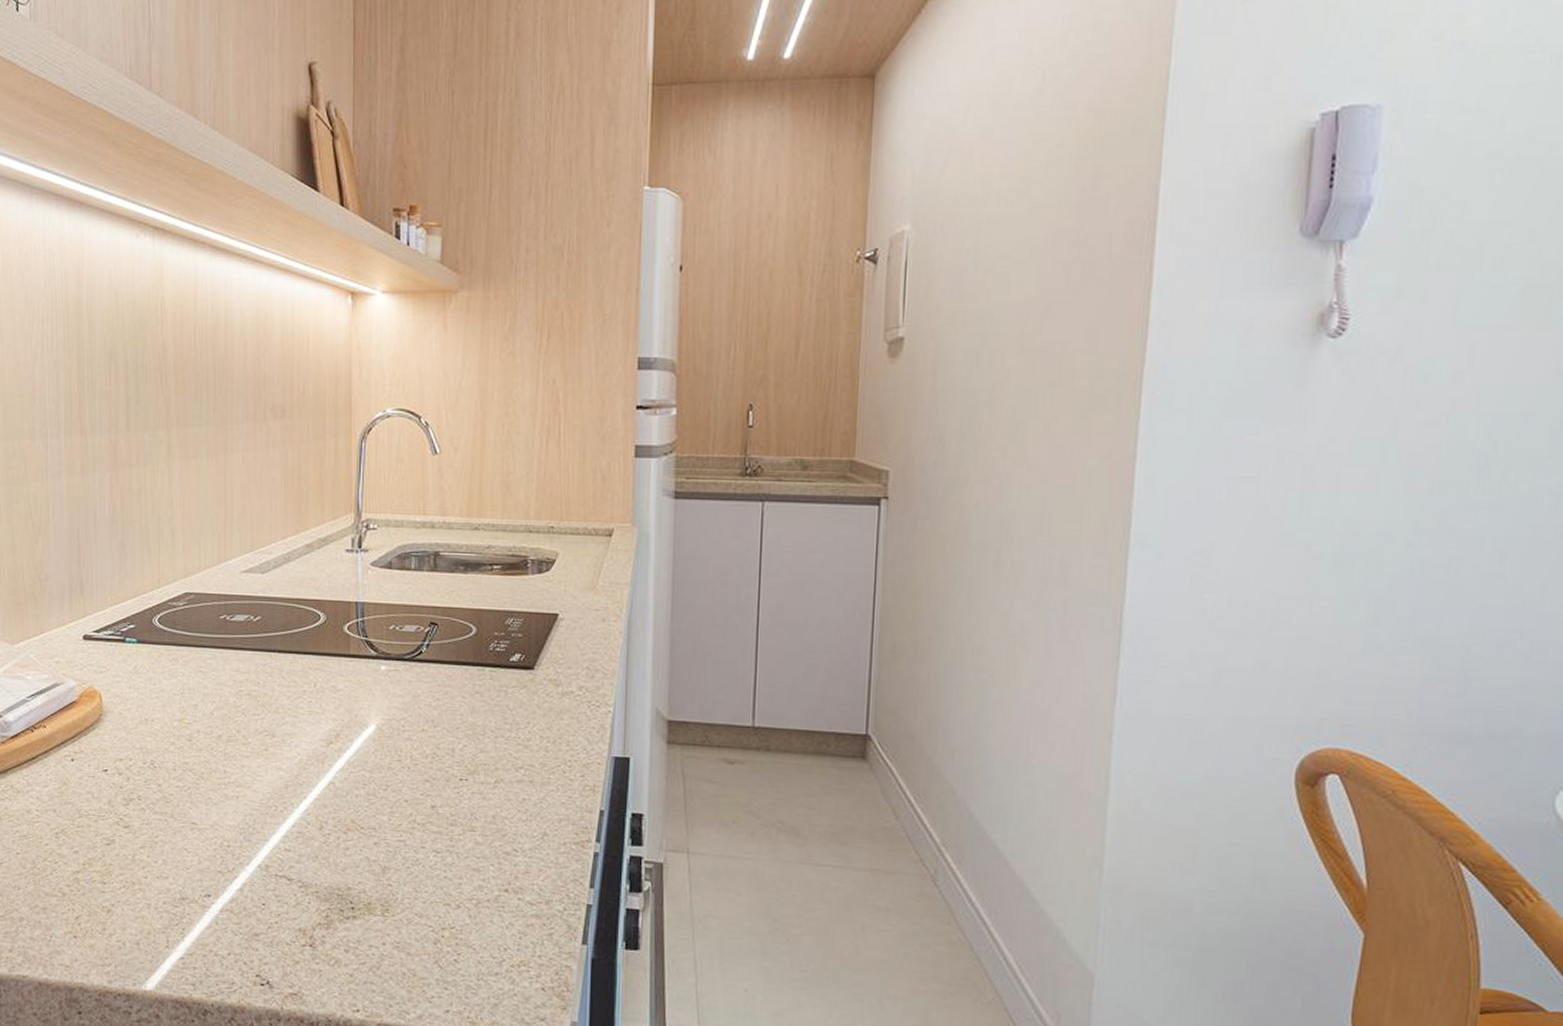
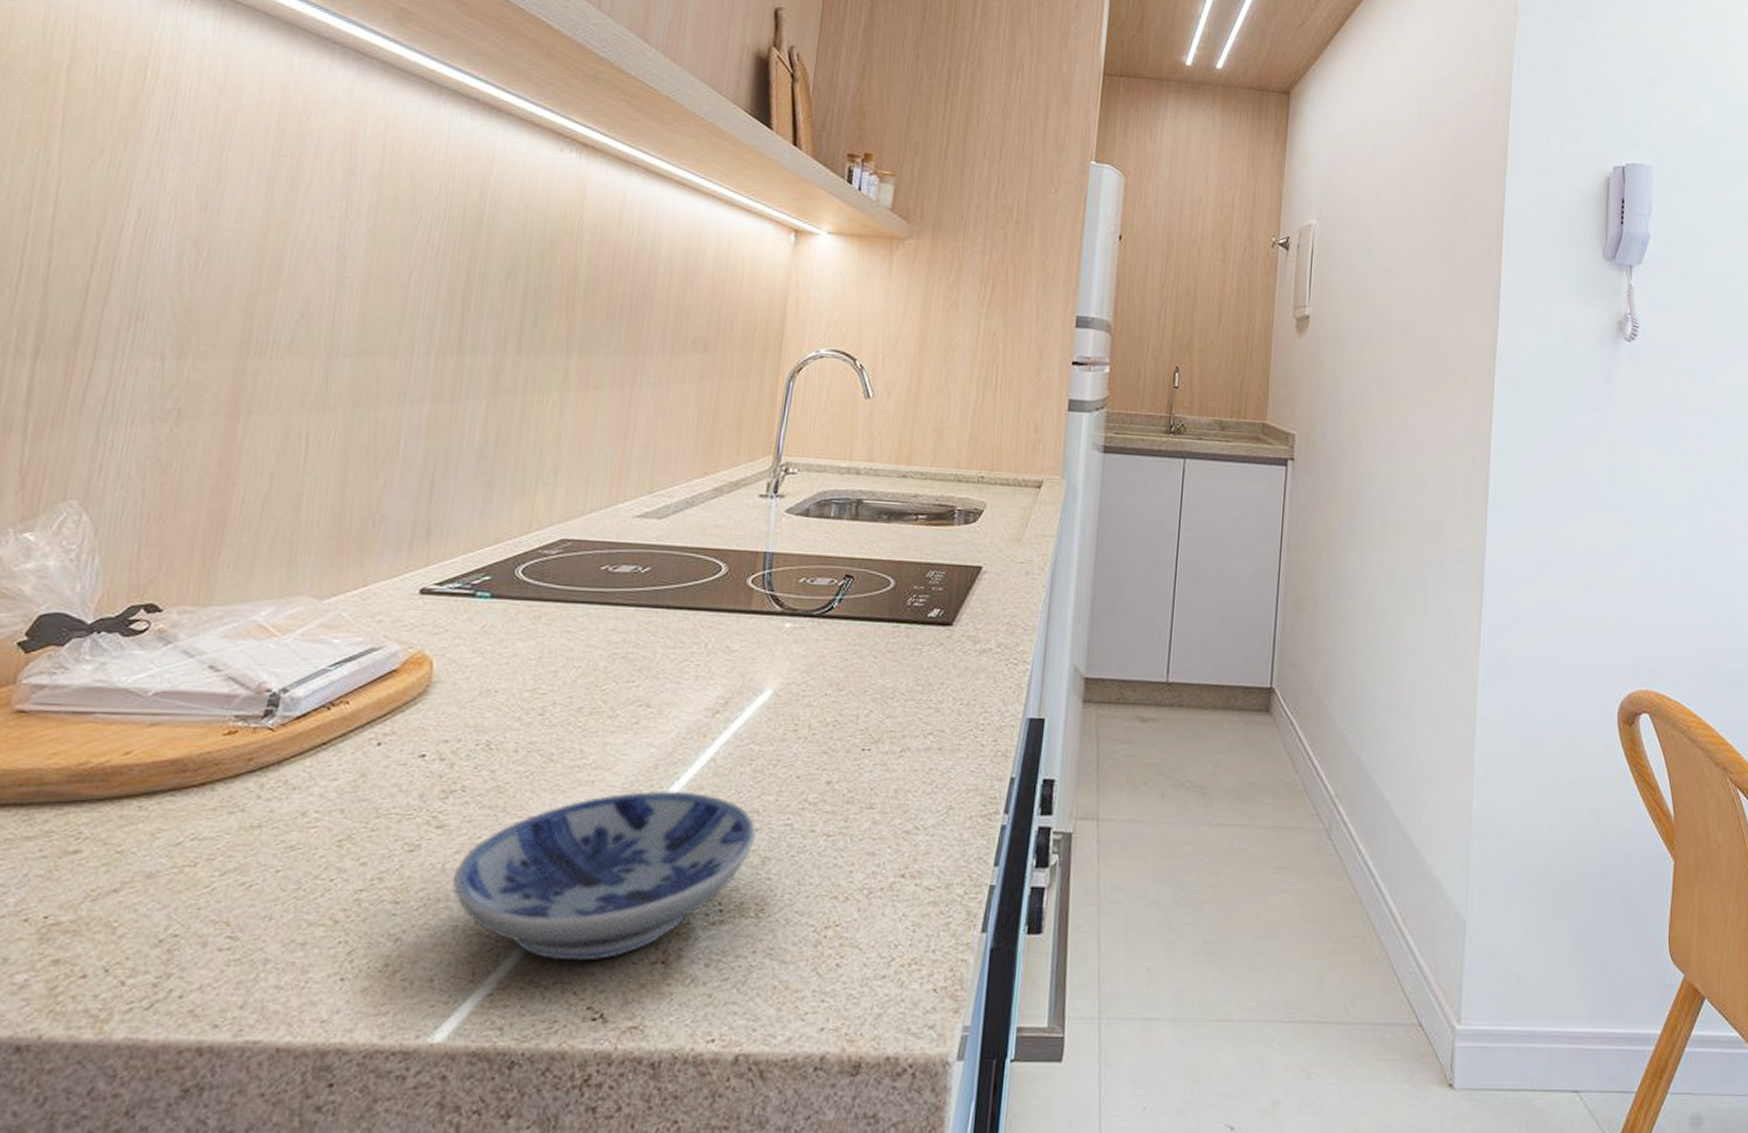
bowl: none [142,807,375,939] -> present [453,790,757,961]

